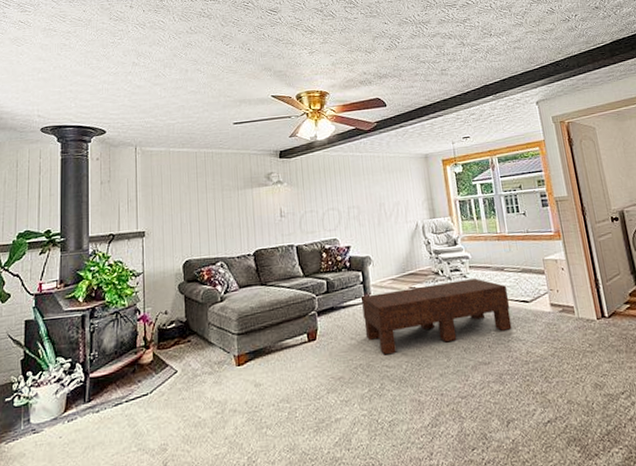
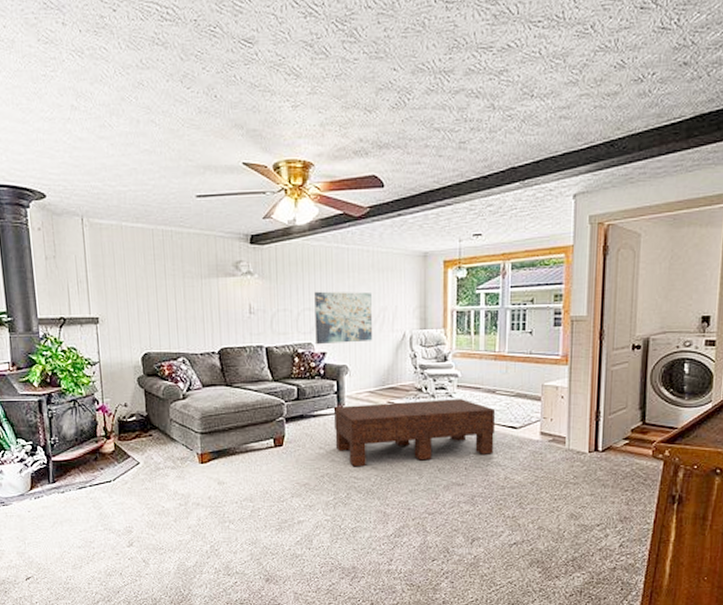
wall art: none [336,191,390,240] -> present [314,291,372,345]

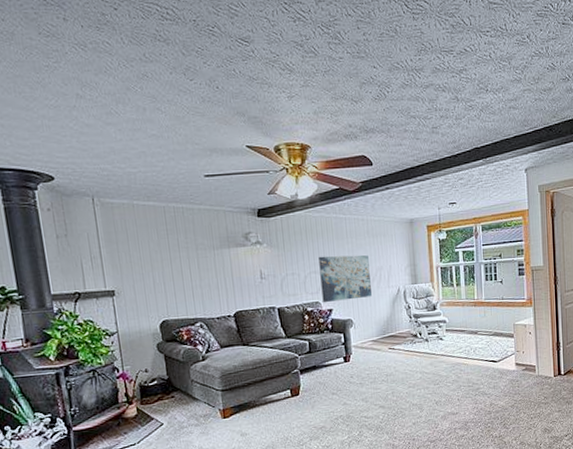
coffee table: present [334,398,496,467] -> none [343,340,480,408]

